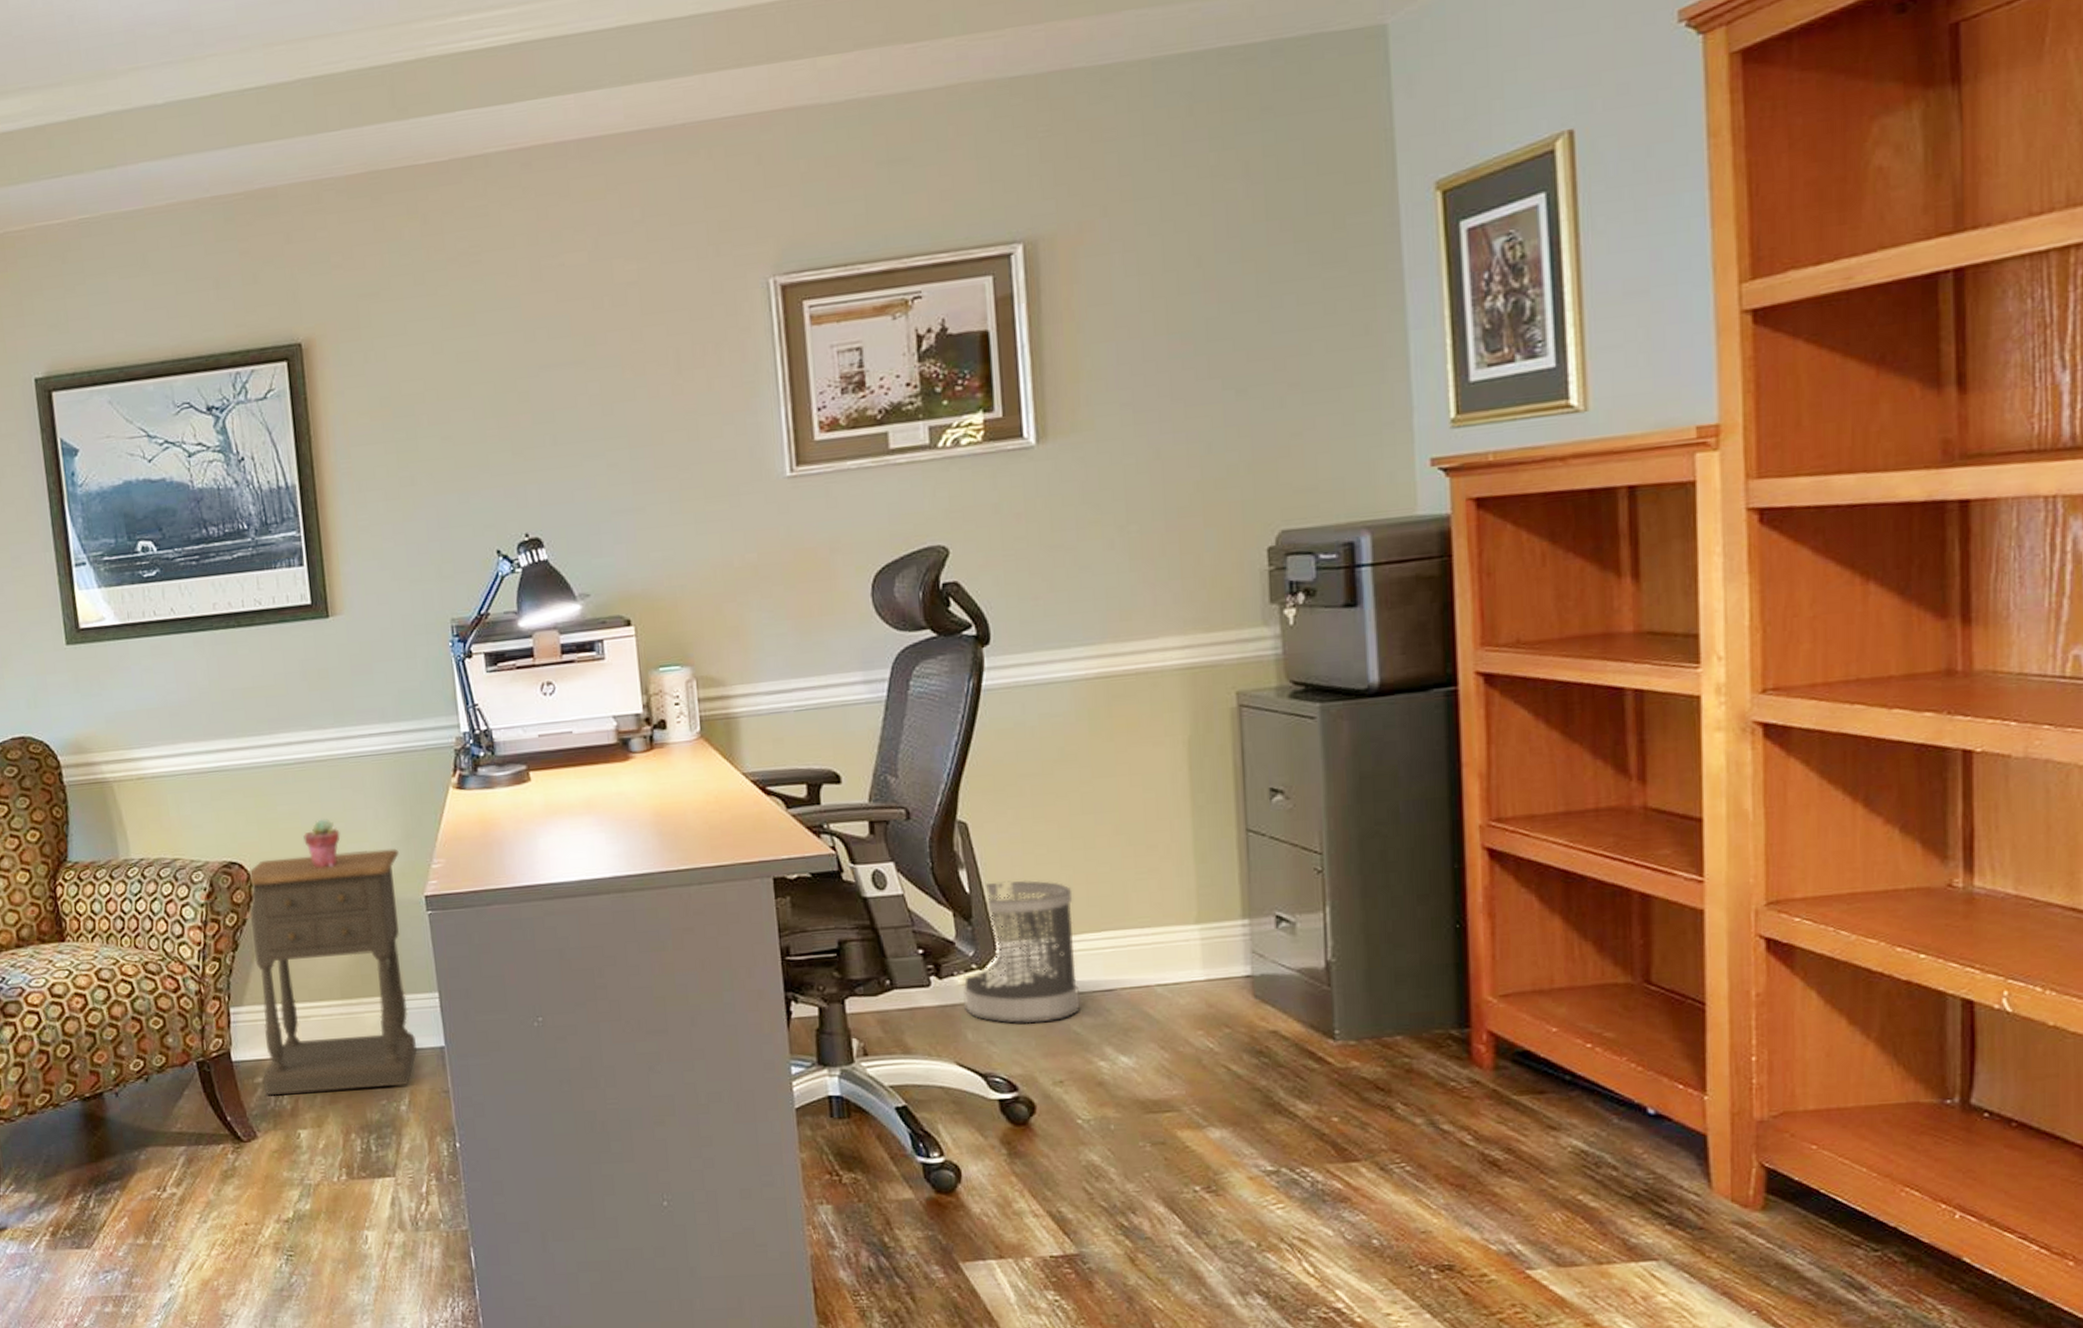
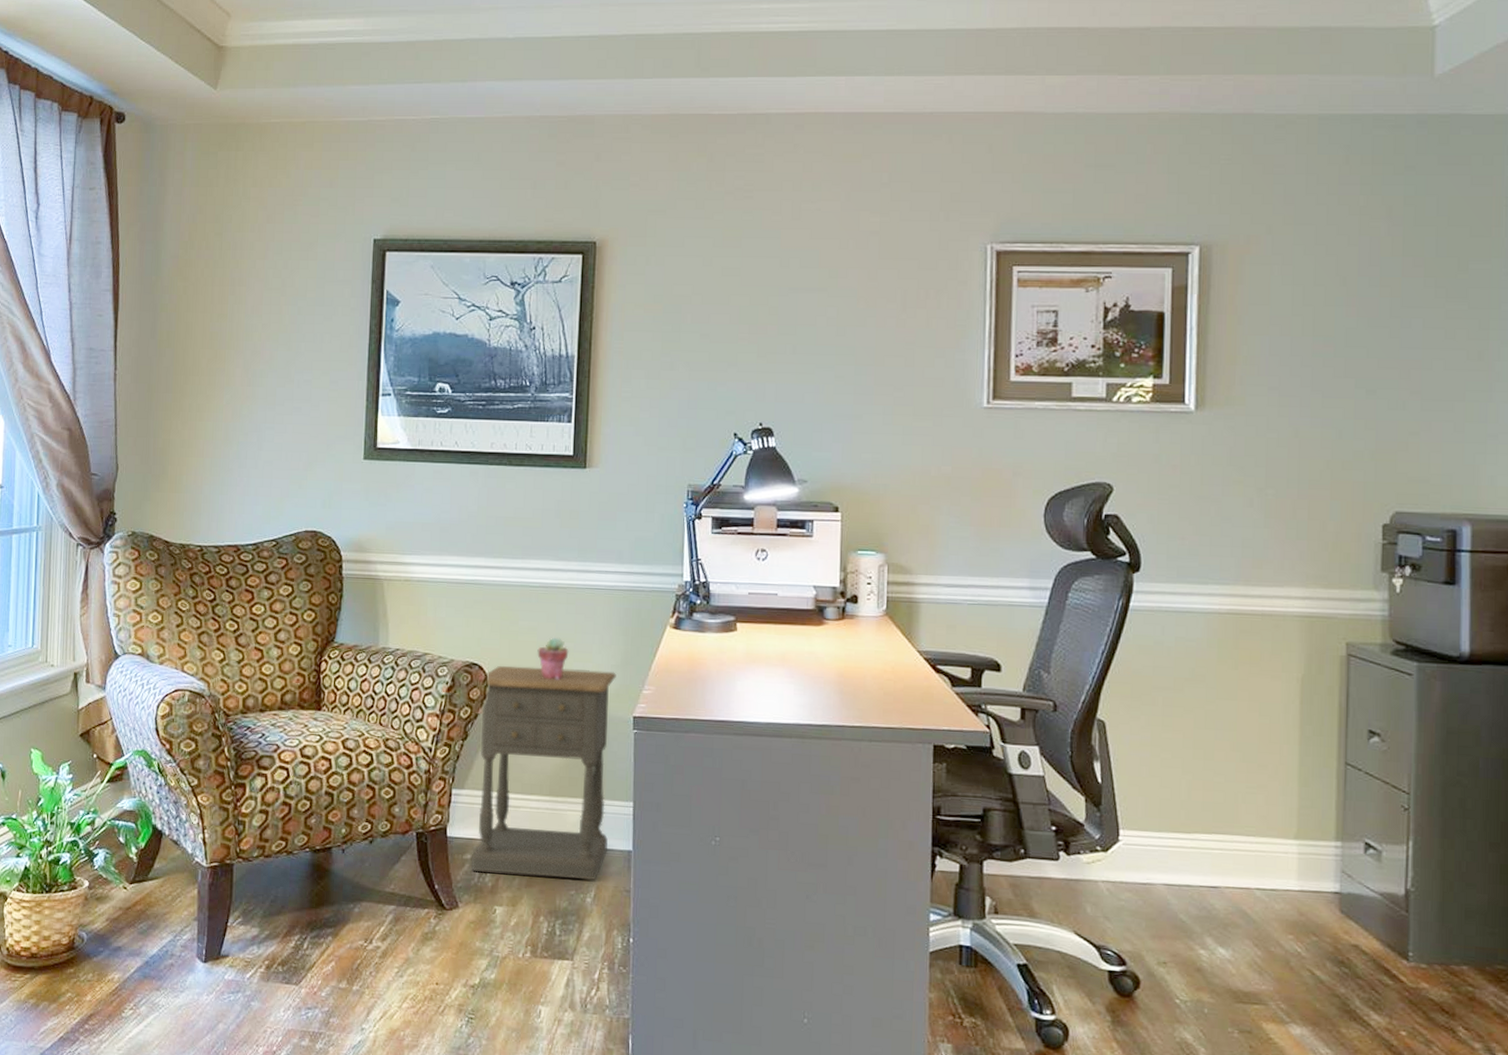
wastebasket: present [963,879,1081,1024] -> none [1087,776,1190,908]

